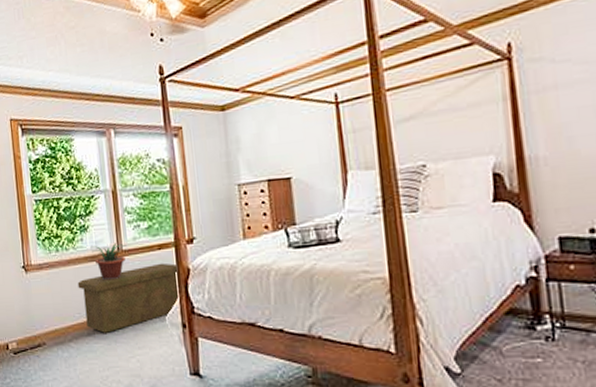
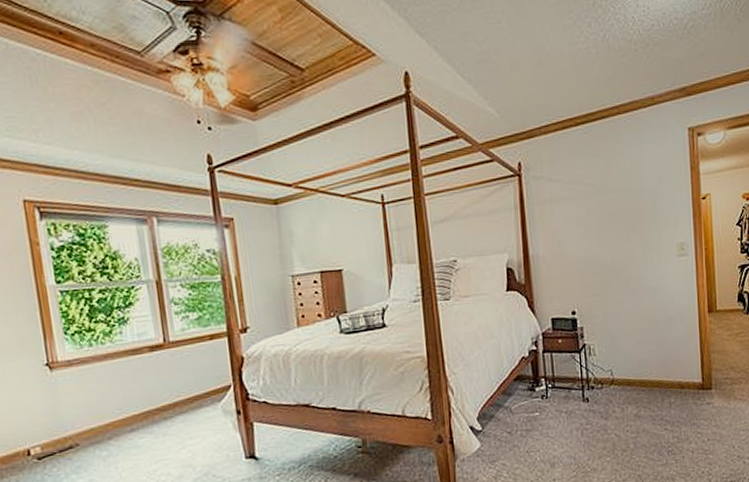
storage bench: present [77,263,178,333] -> none [117,353,232,427]
potted plant: present [90,243,128,281] -> none [131,335,176,374]

